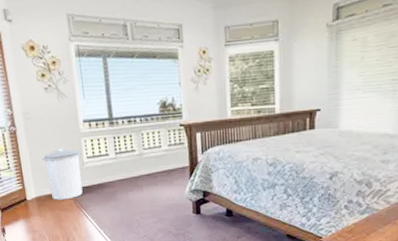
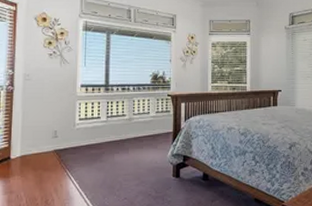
trash can: present [42,149,83,200] -> none [34,110,75,160]

